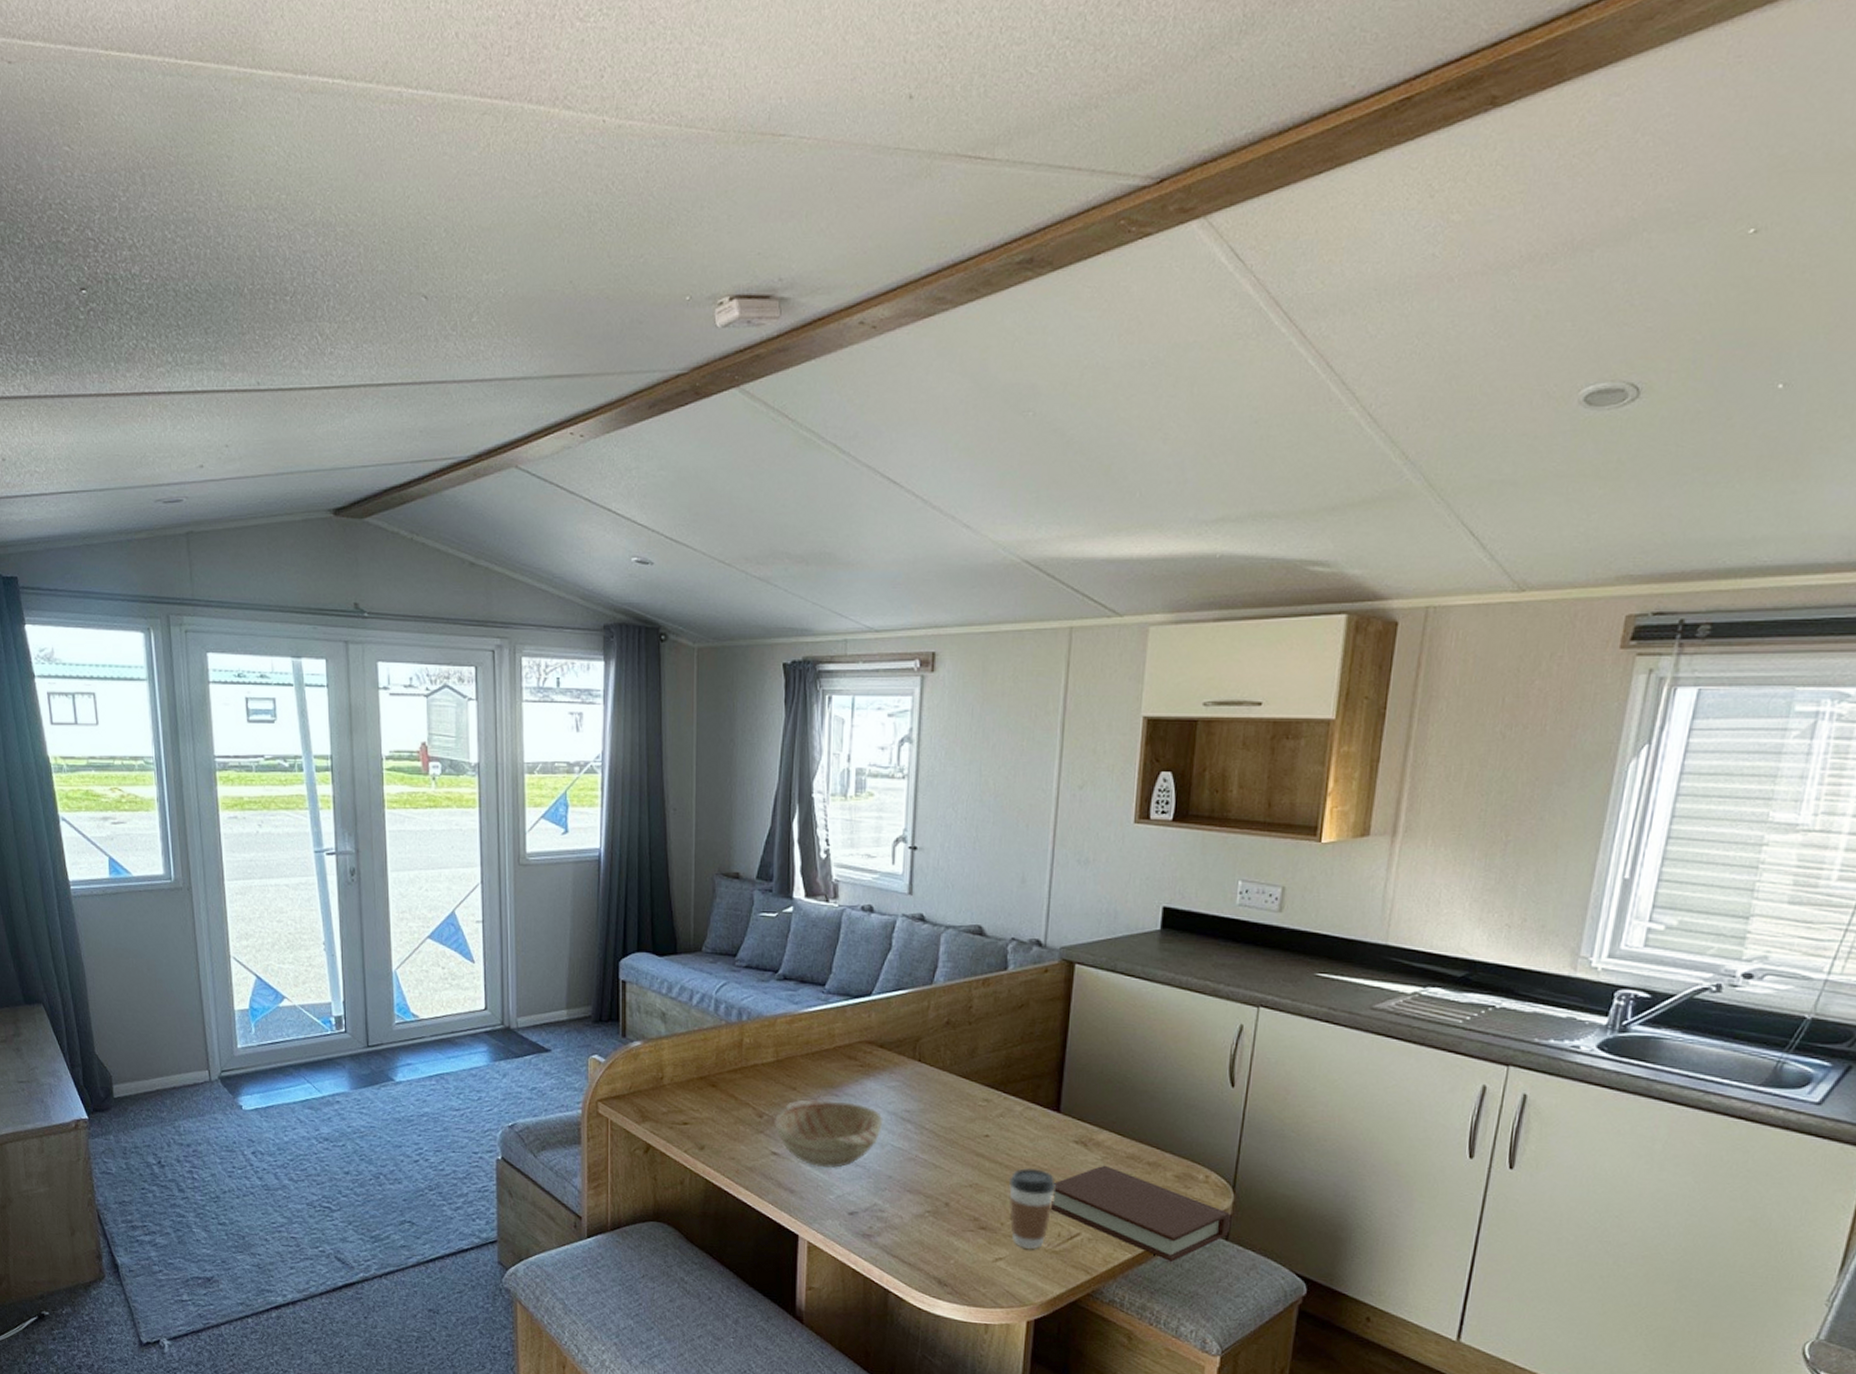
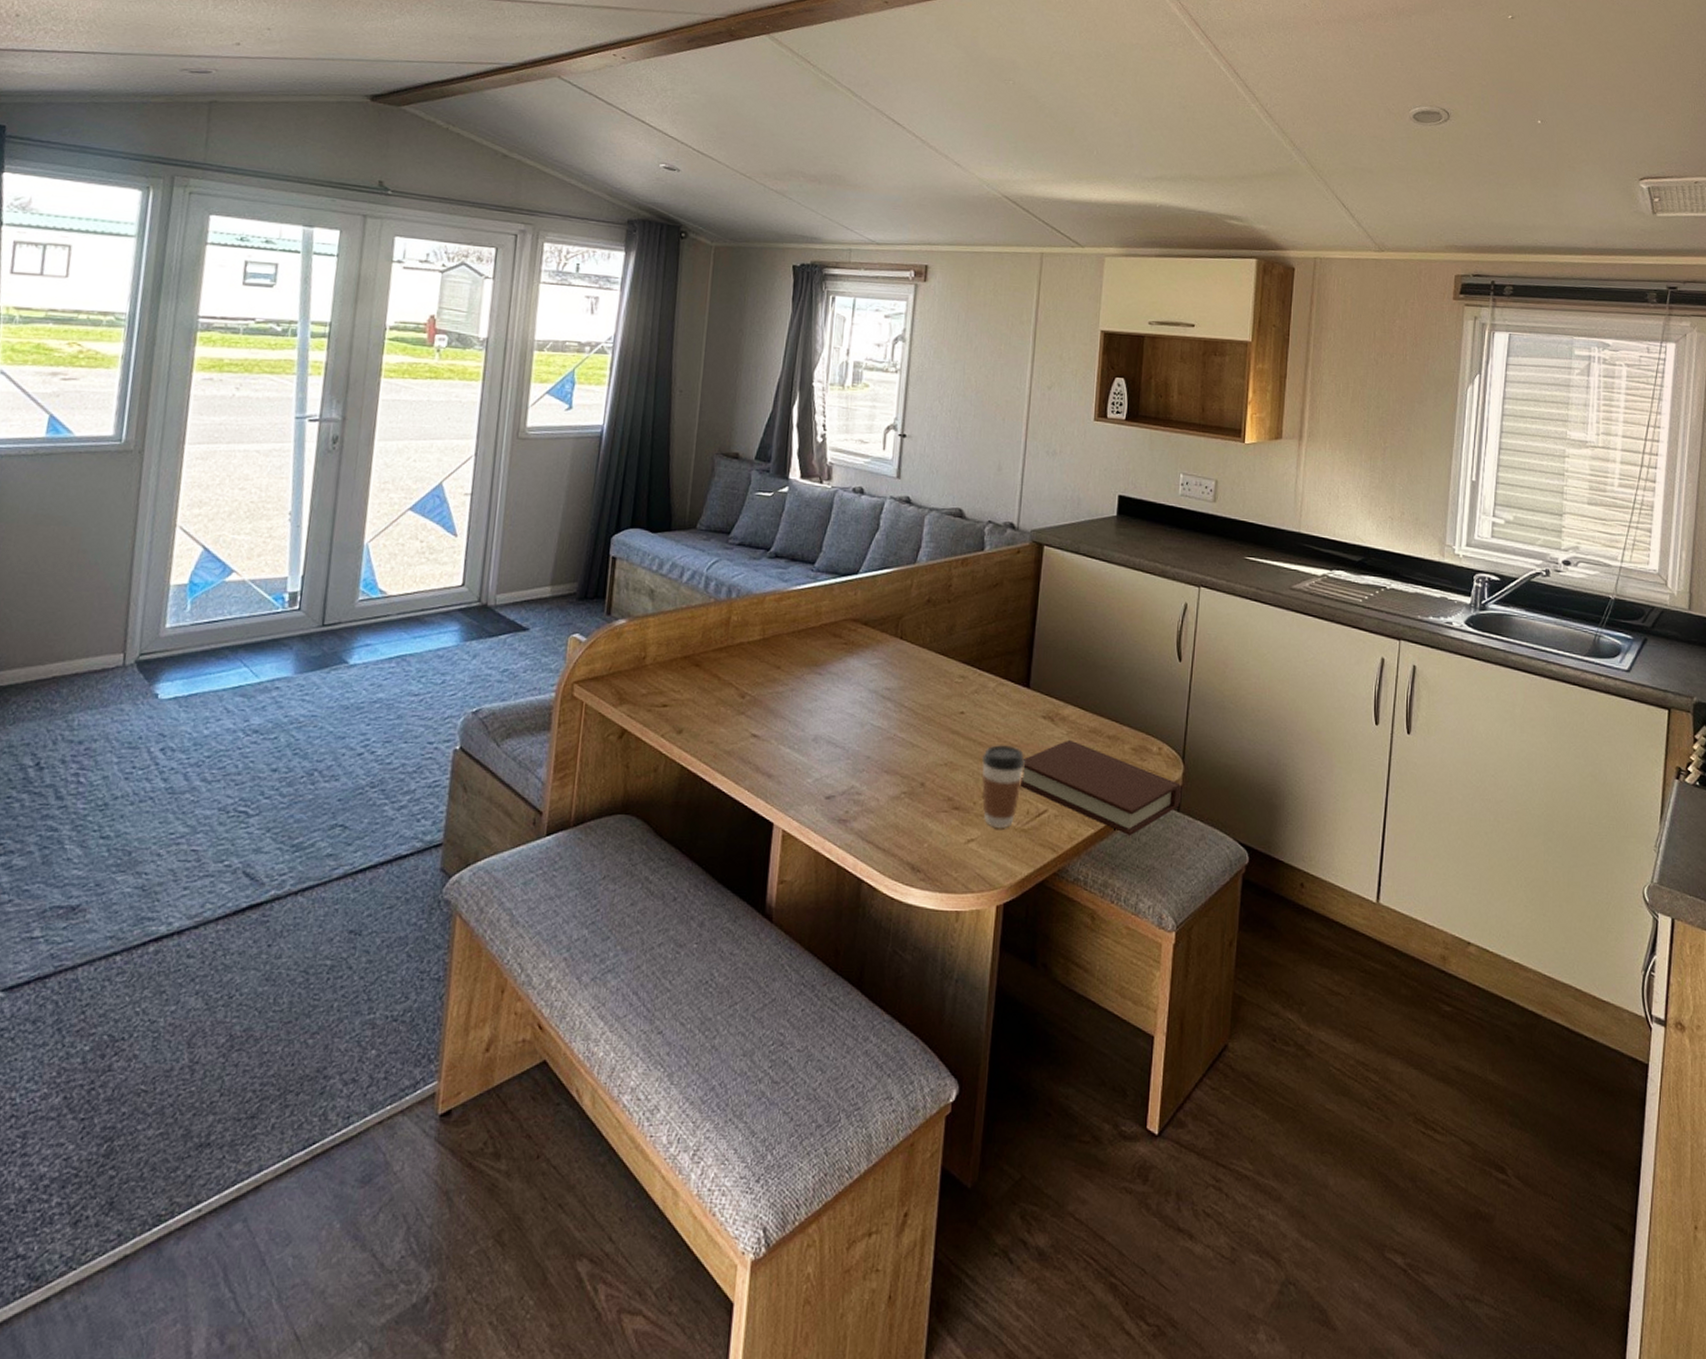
decorative bowl: present [775,1098,883,1168] -> none [756,677,864,749]

